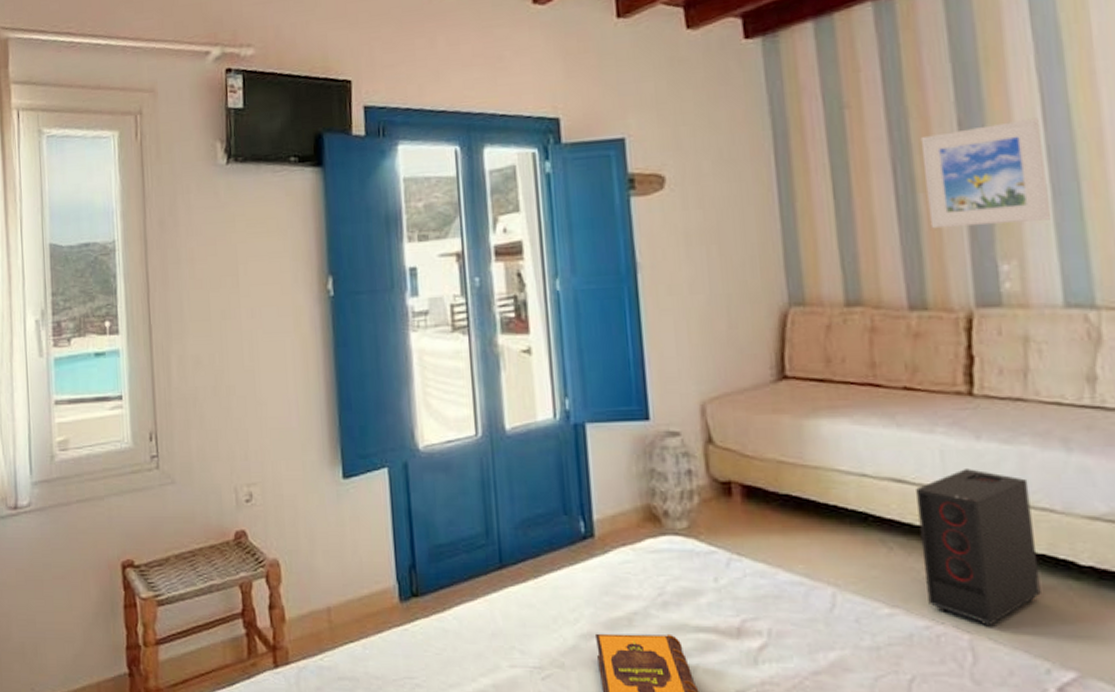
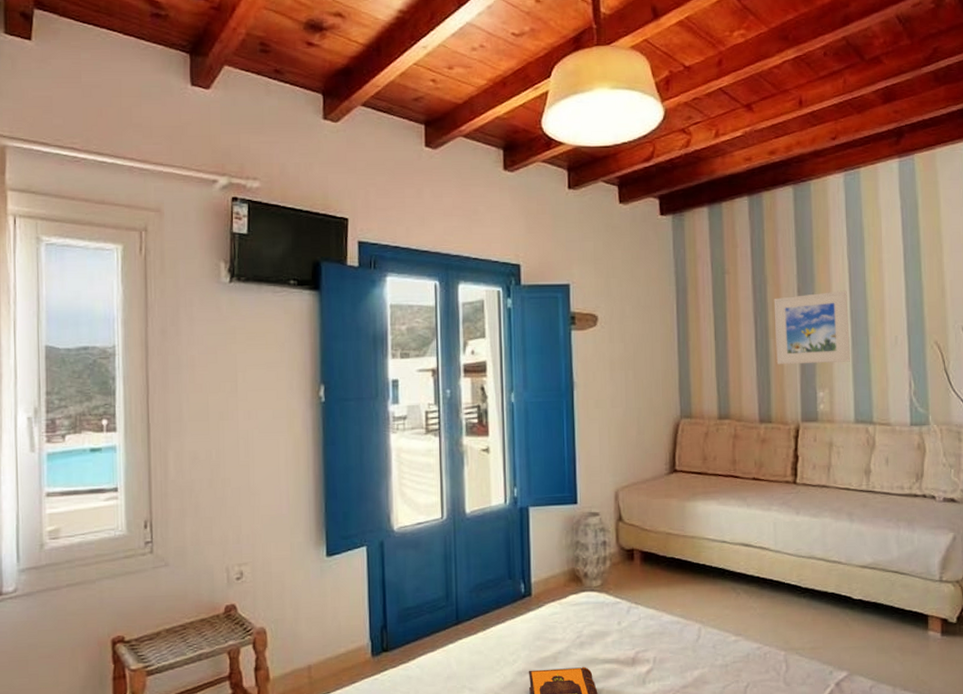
speaker: present [916,469,1041,627] -> none [757,535,830,645]

